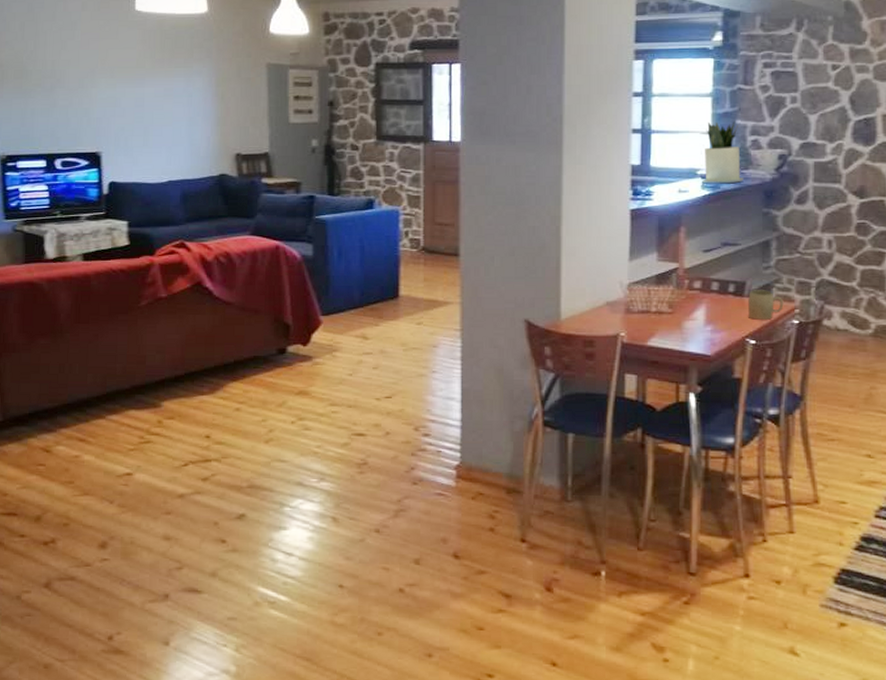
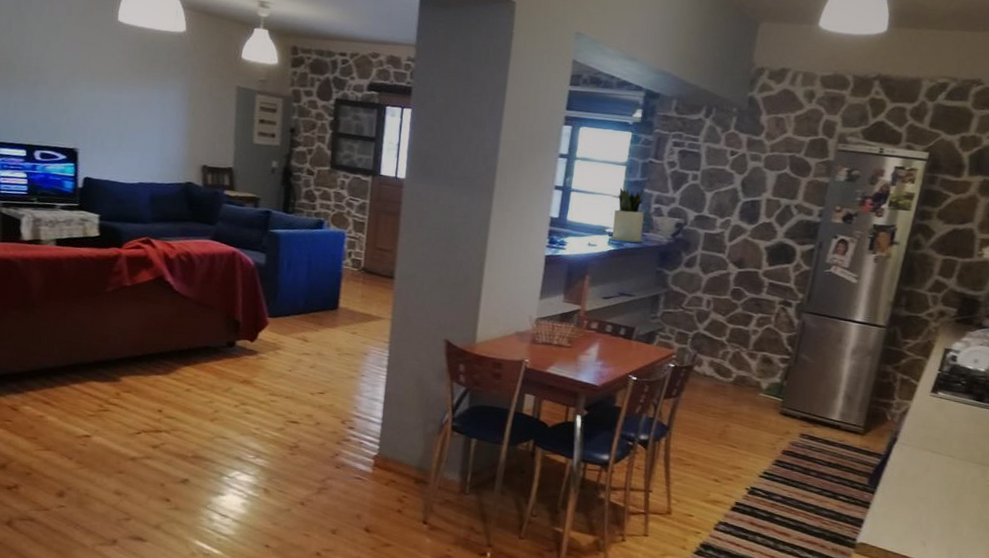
mug: present [748,290,784,321] -> none [633,335,664,362]

